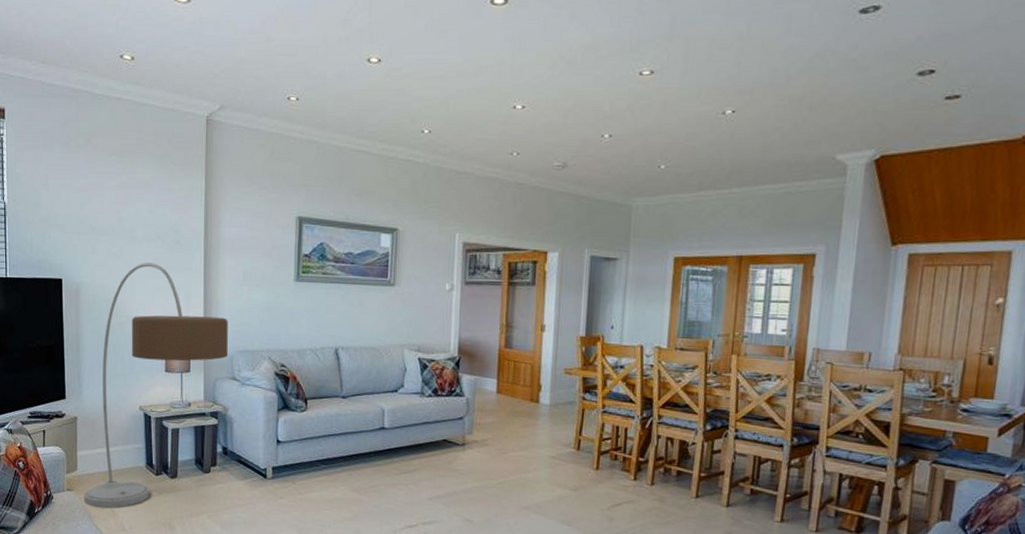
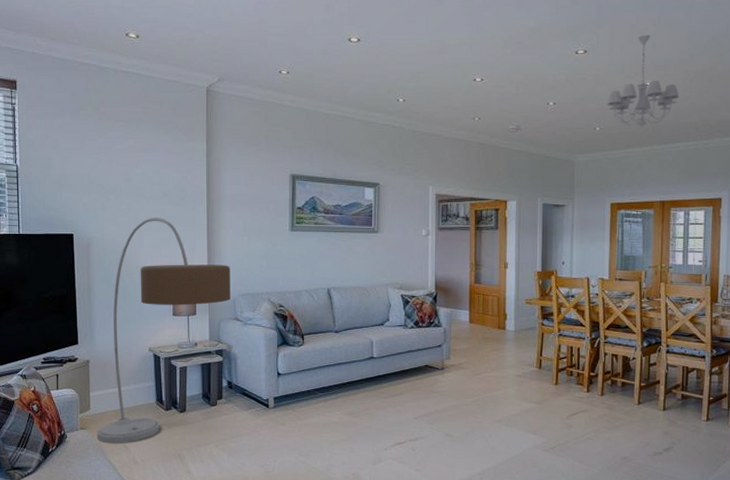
chandelier: none [676,50,769,167] -> present [607,34,680,129]

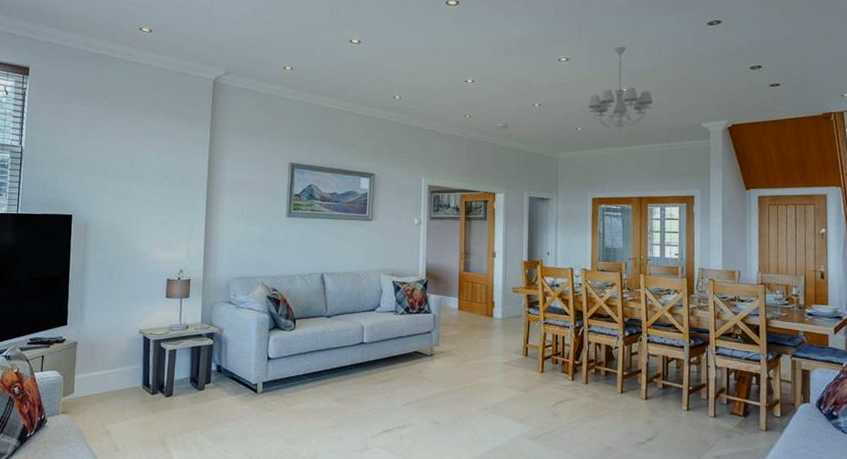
floor lamp: present [97,217,230,444] -> none [78,201,226,429]

